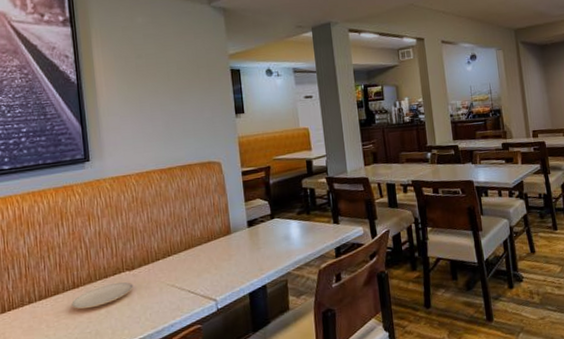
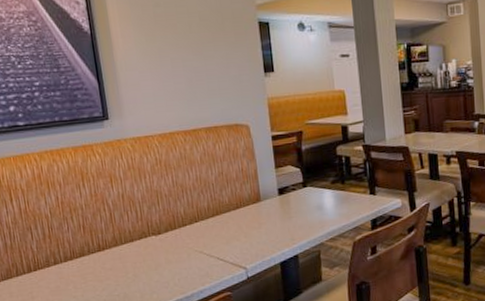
plate: present [71,281,134,310] -> none [98,246,161,272]

